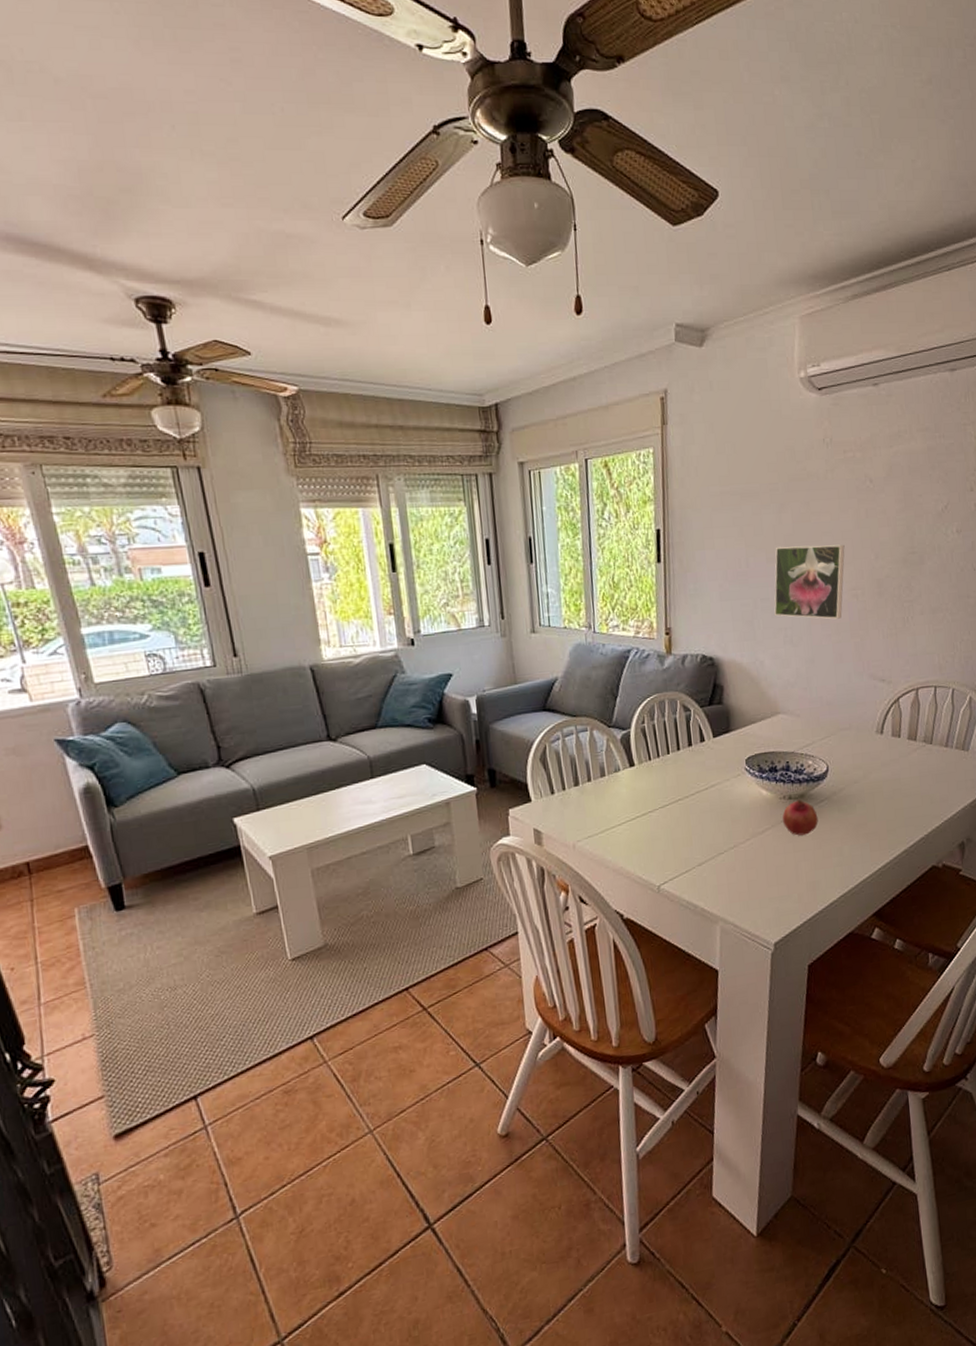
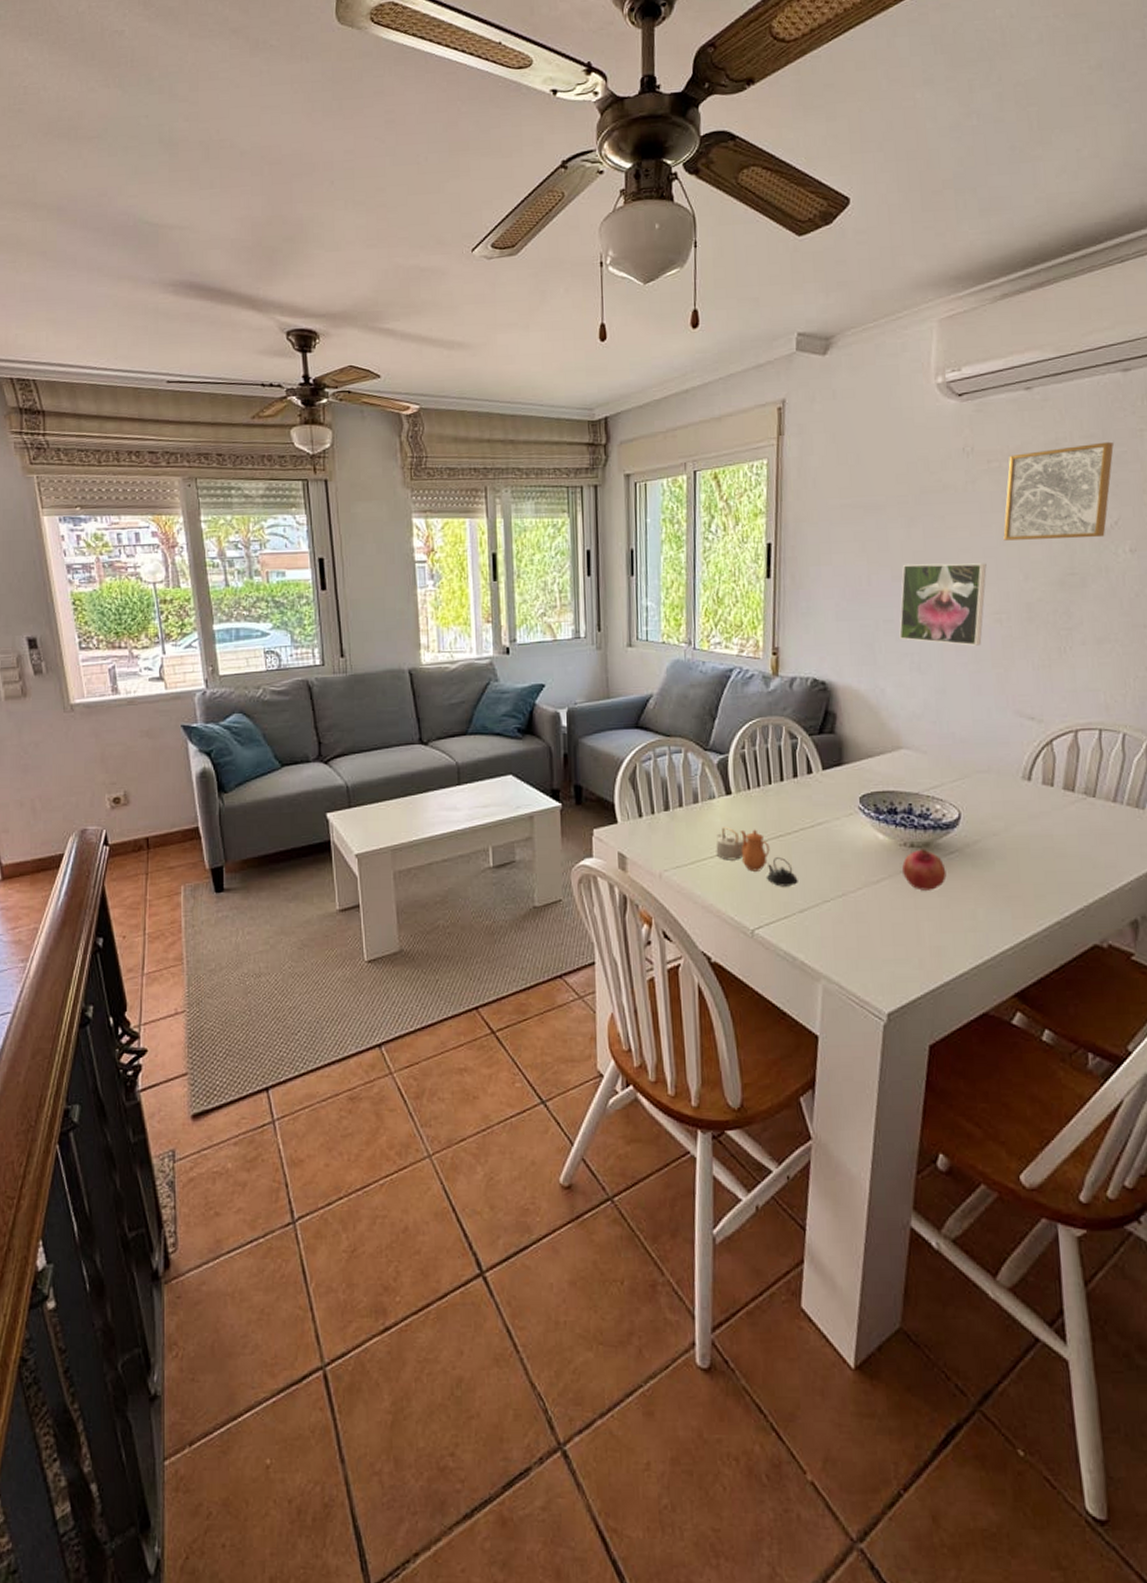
teapot: none [623,796,696,845] -> present [716,827,798,887]
wall art: none [857,434,944,524] -> present [1003,441,1114,541]

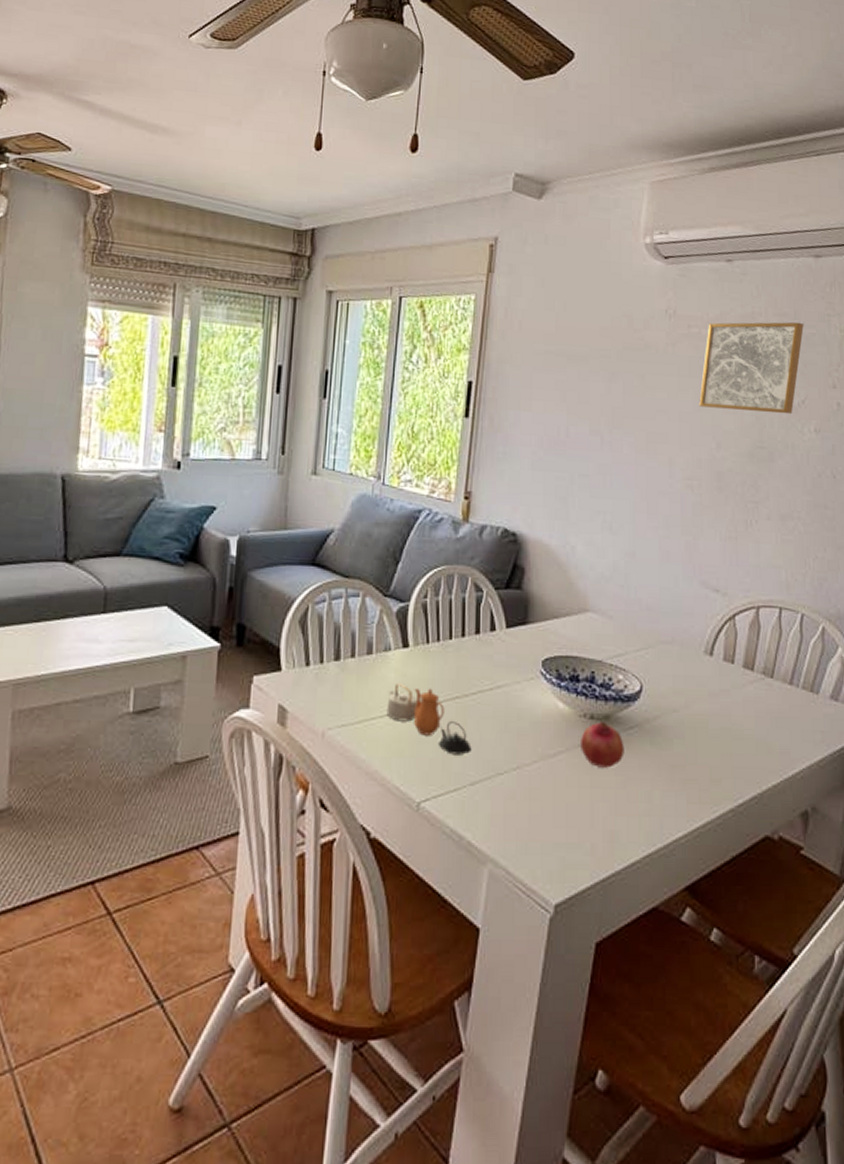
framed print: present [899,563,987,646] -> none [594,419,682,511]

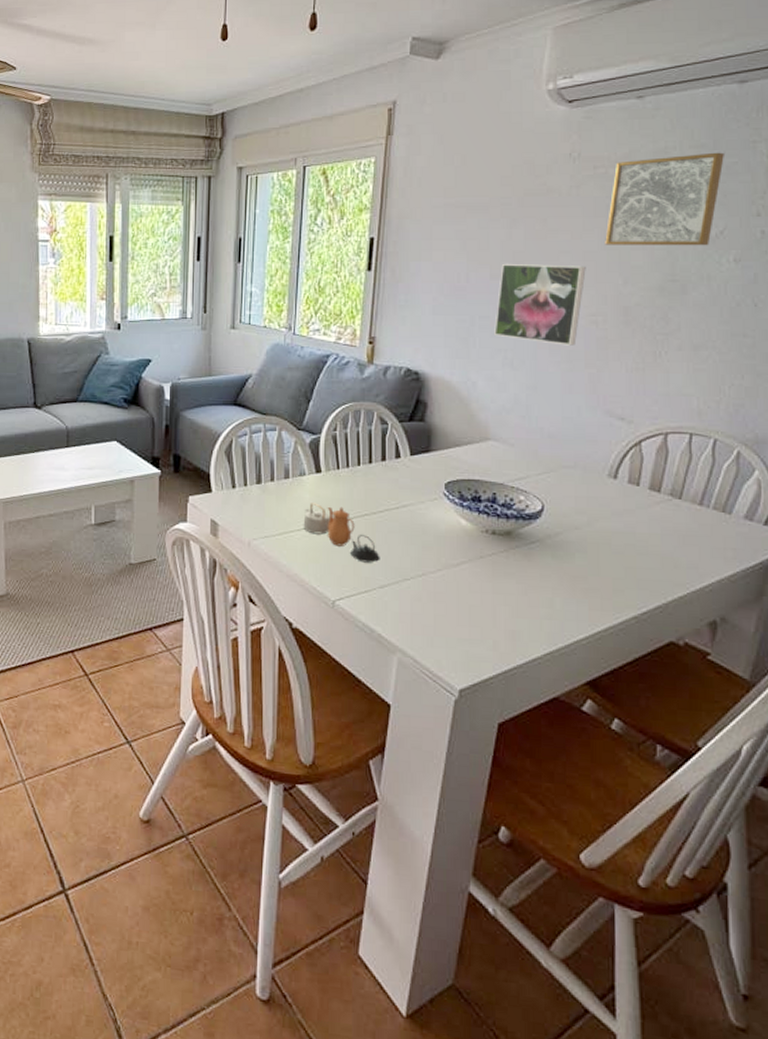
fruit: present [581,721,625,768] -> none [483,537,526,577]
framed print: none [594,419,682,511] -> present [494,263,586,346]

